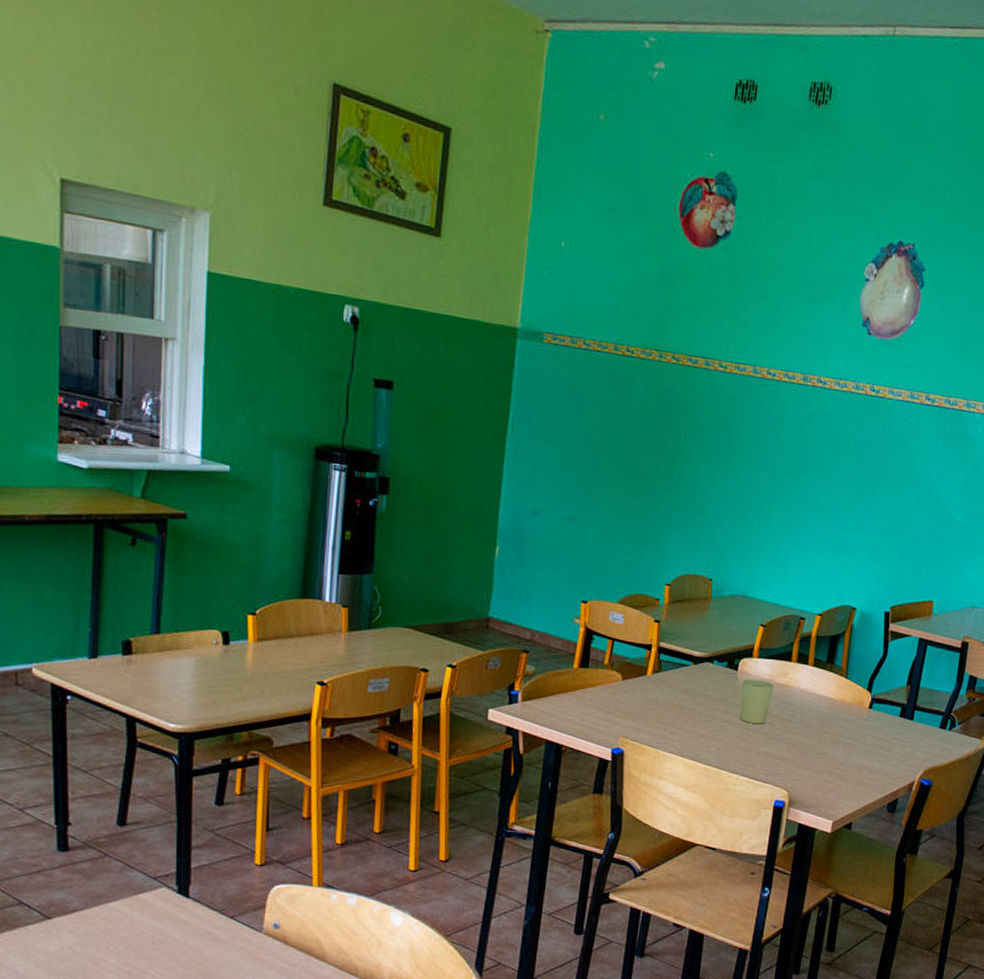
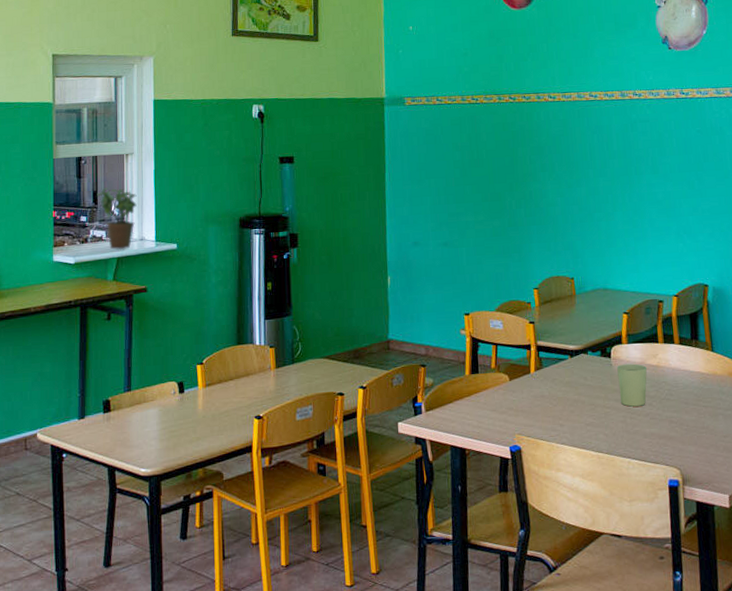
potted plant: none [122,377,178,462] -> present [97,188,137,251]

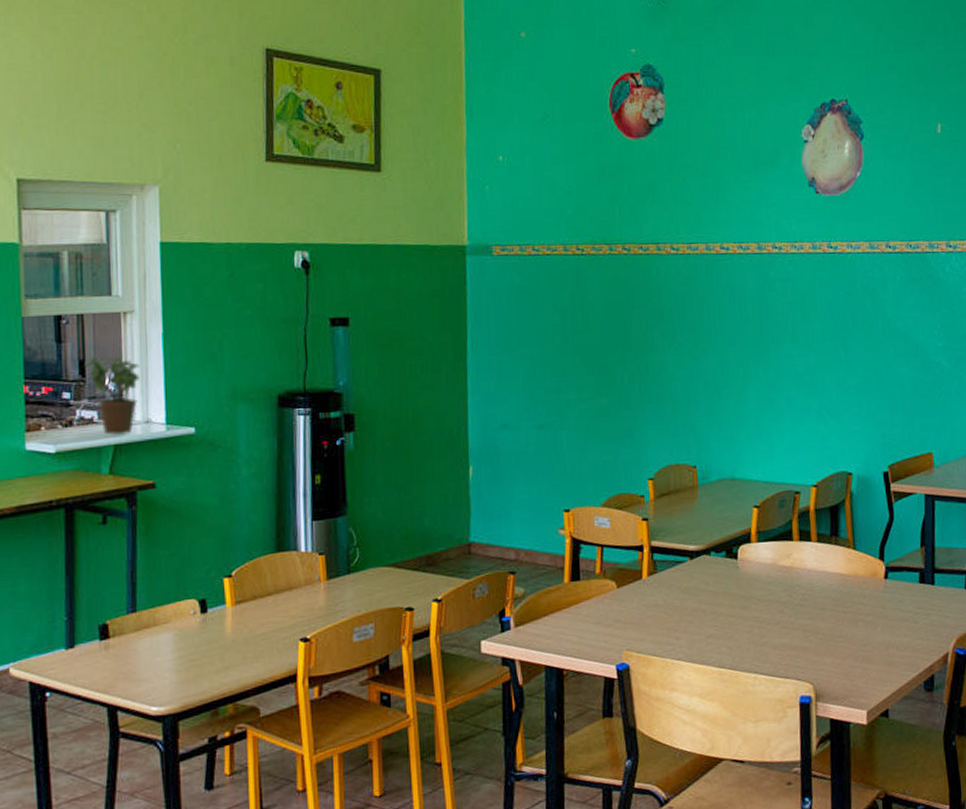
cup: present [617,363,648,407] -> none [744,565,780,615]

